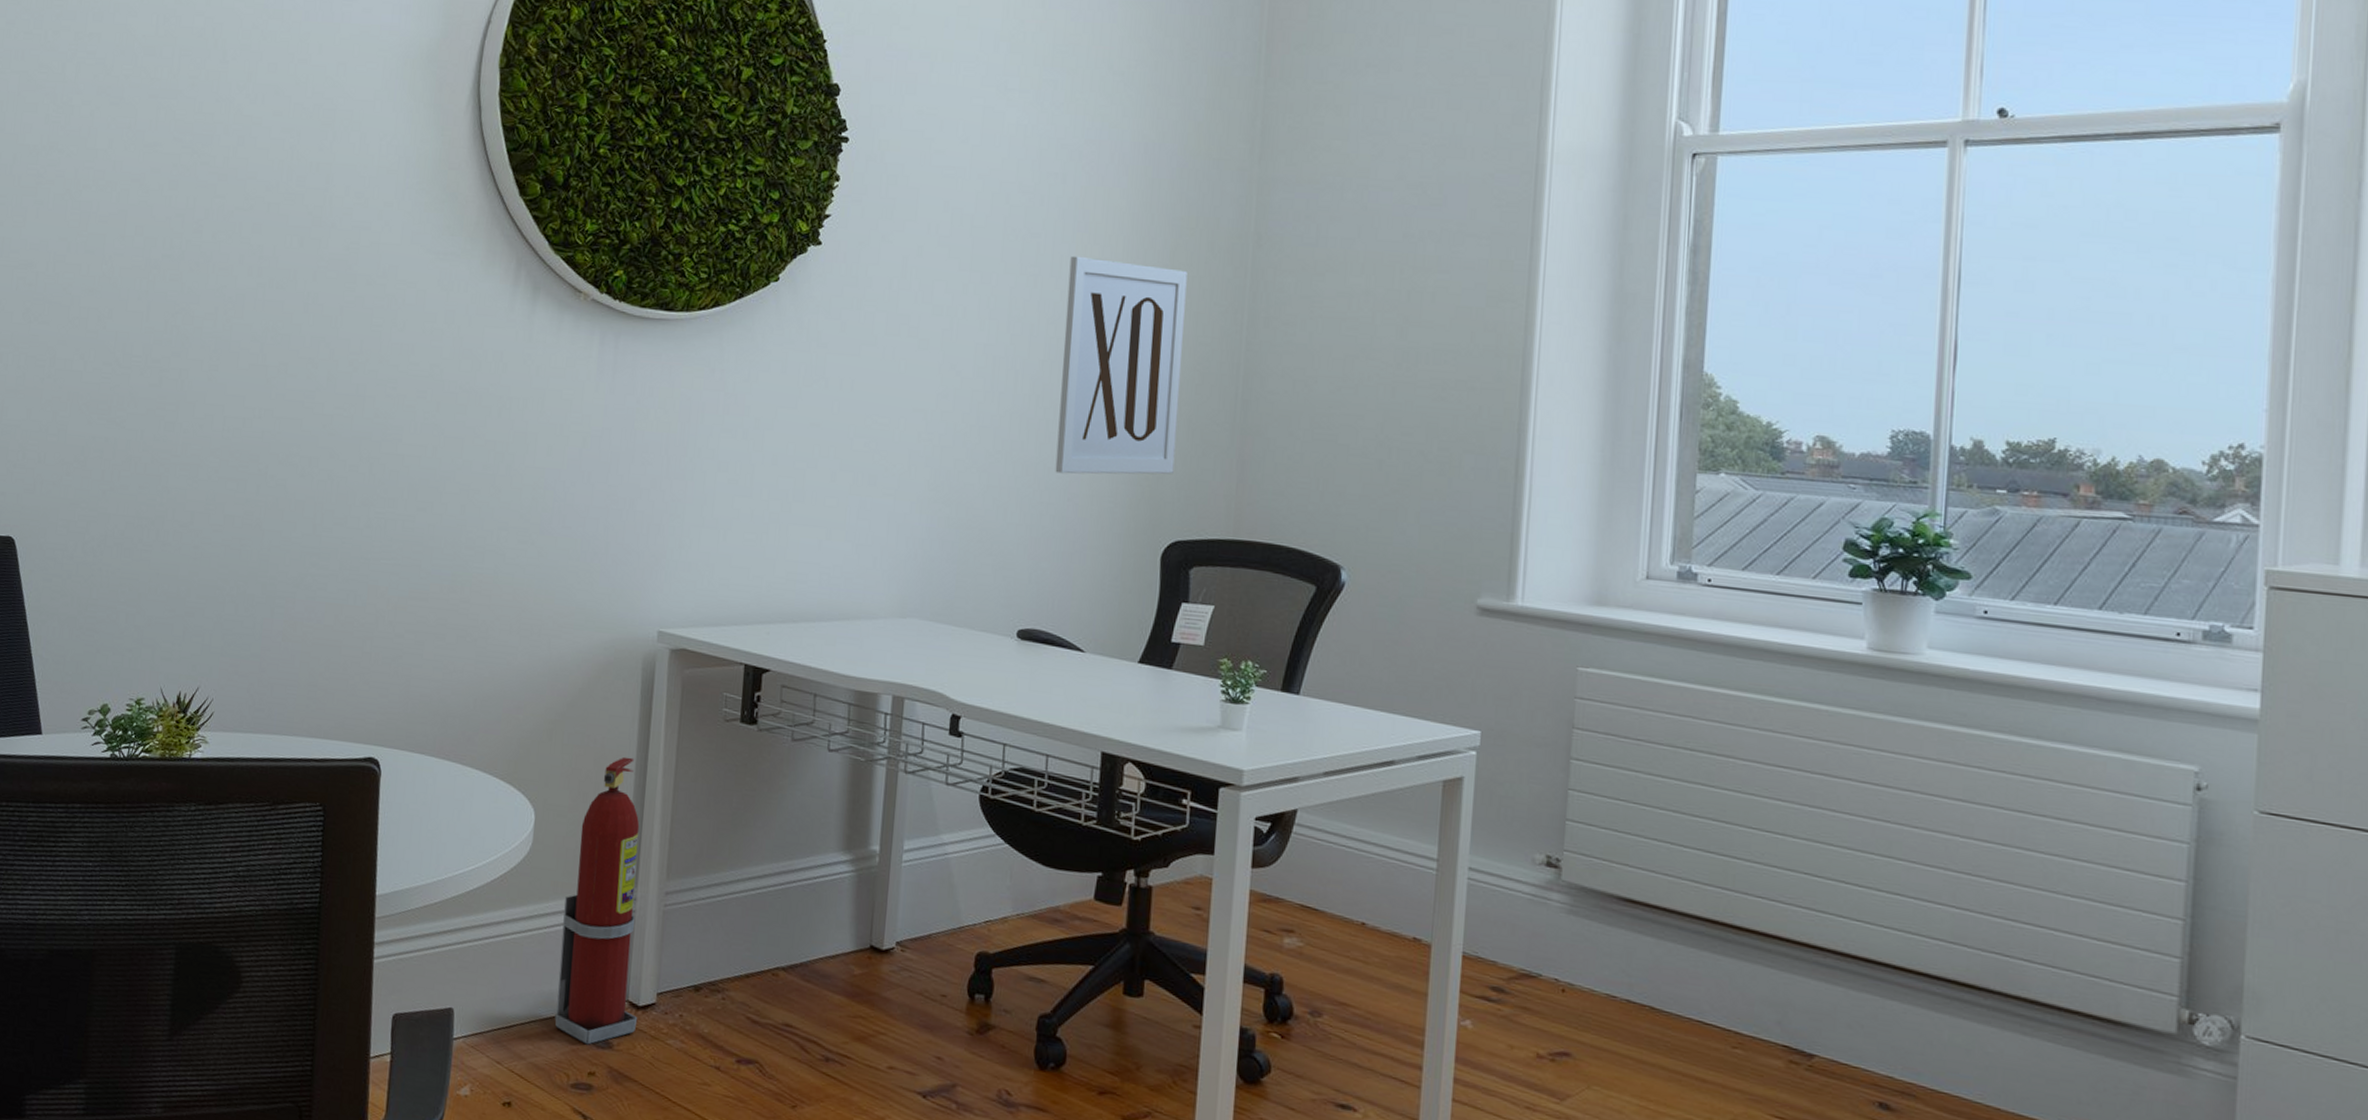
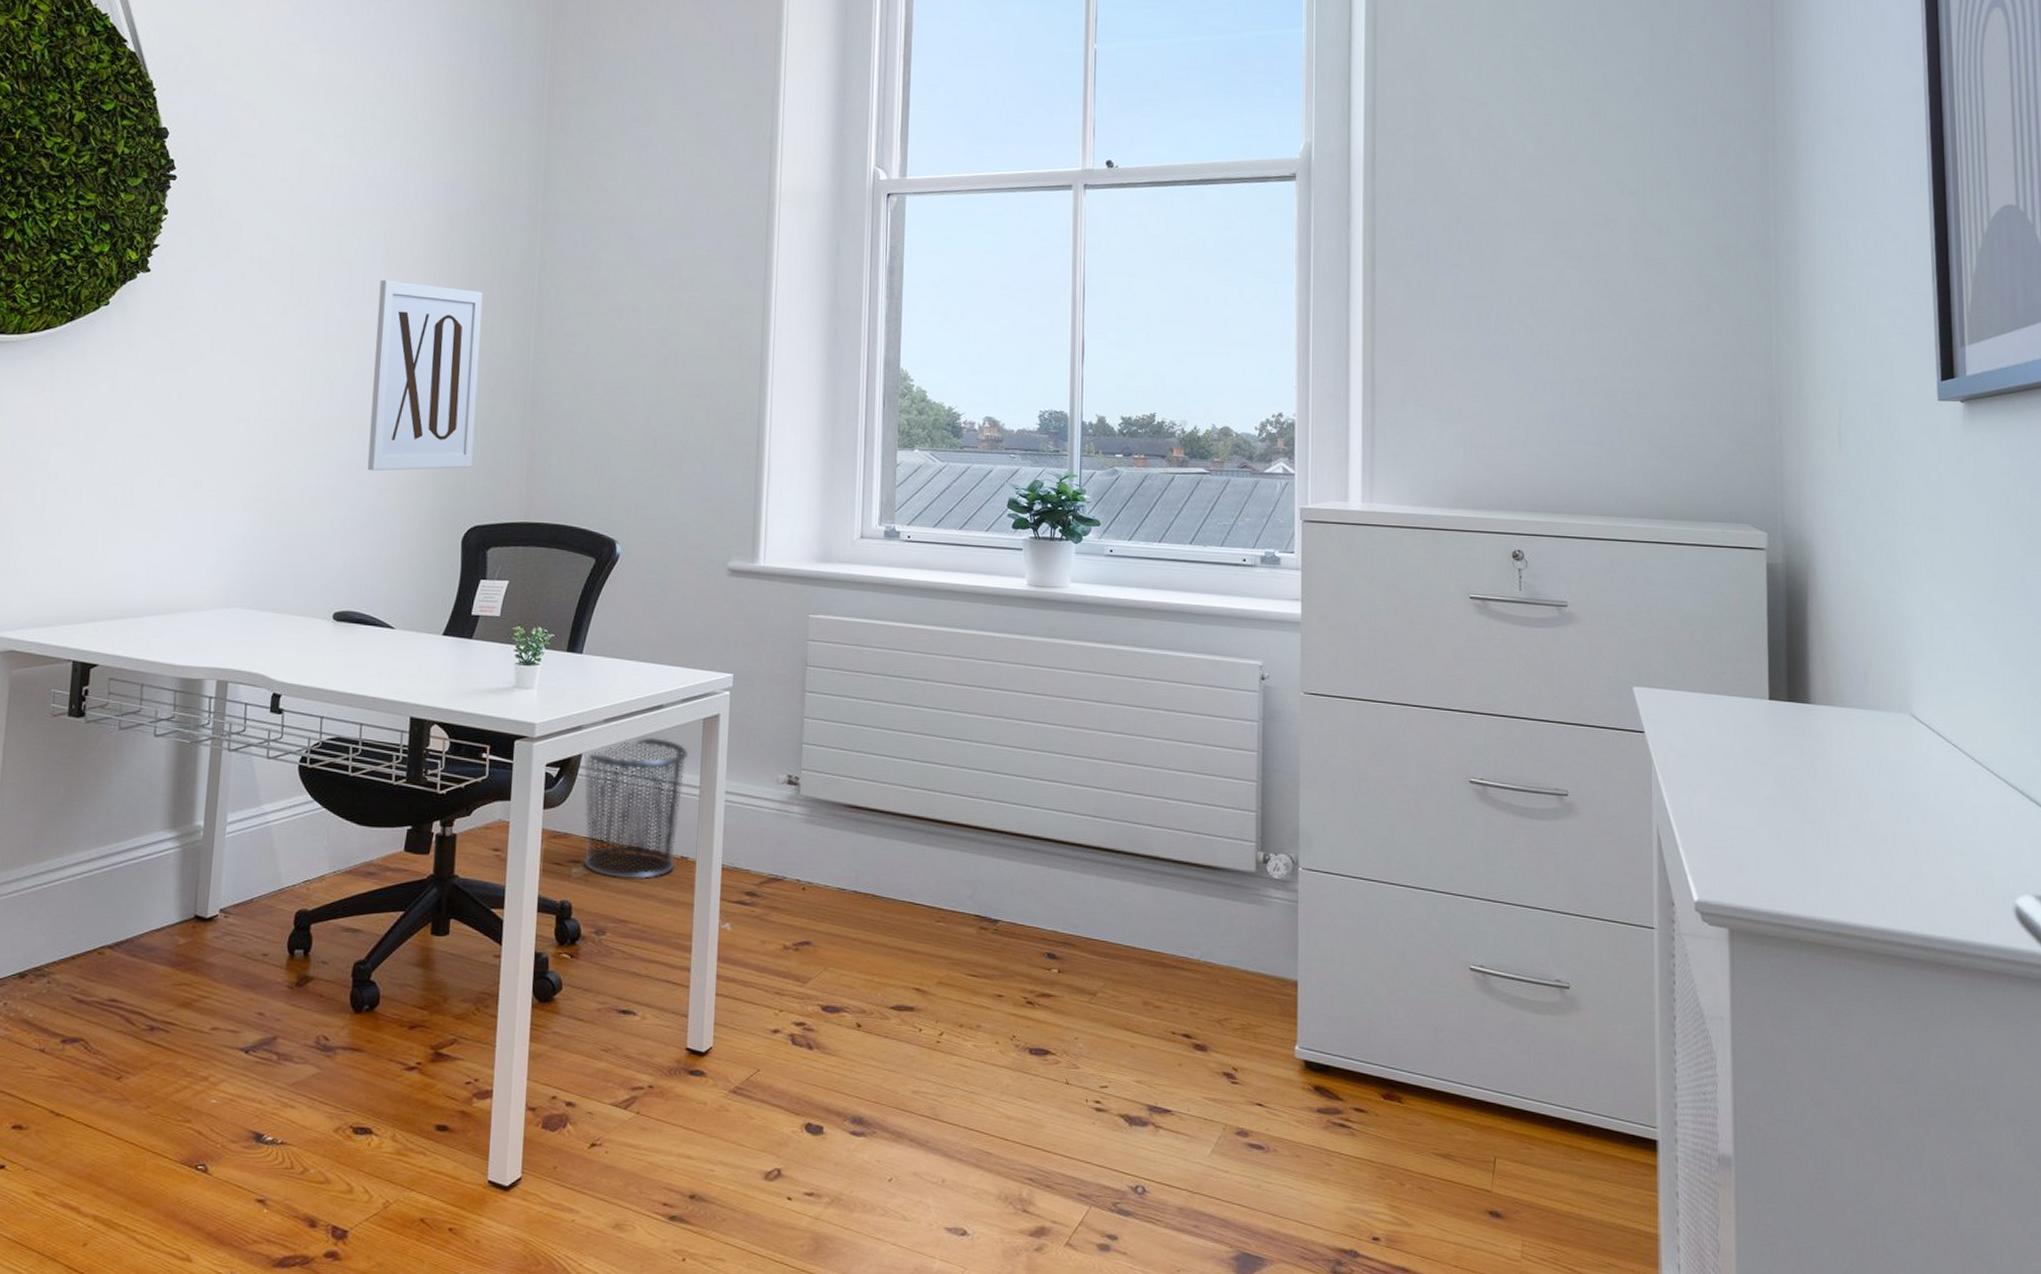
waste bin: none [1297,795,1424,960] -> present [583,736,688,880]

